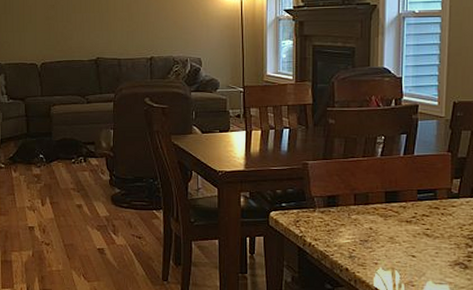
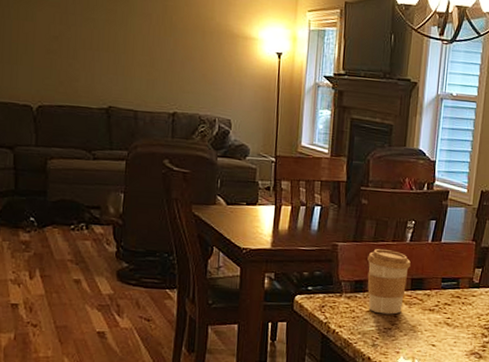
coffee cup: none [339,165,383,227] -> present [367,249,411,315]

